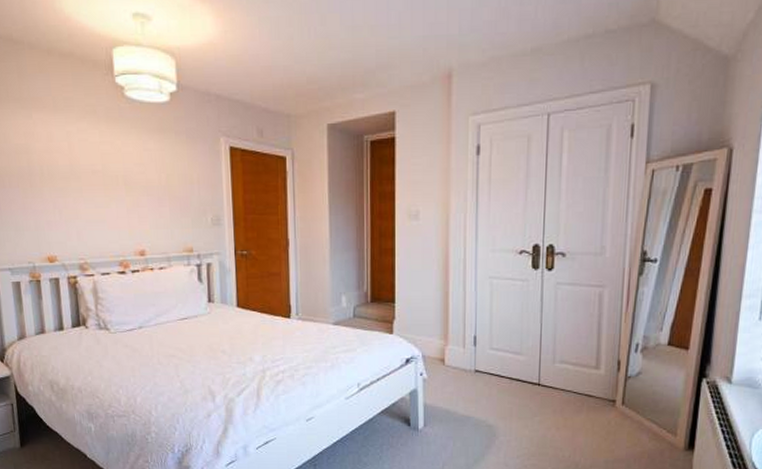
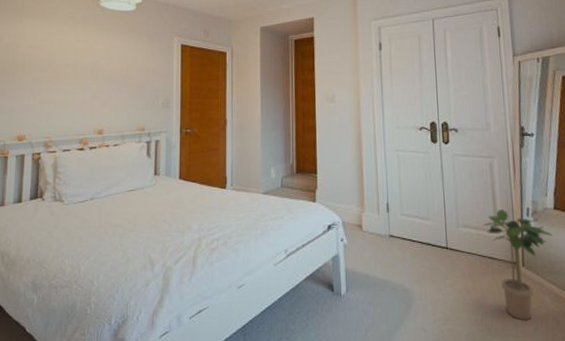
potted plant: none [582,345,662,458] -> present [483,209,553,321]

